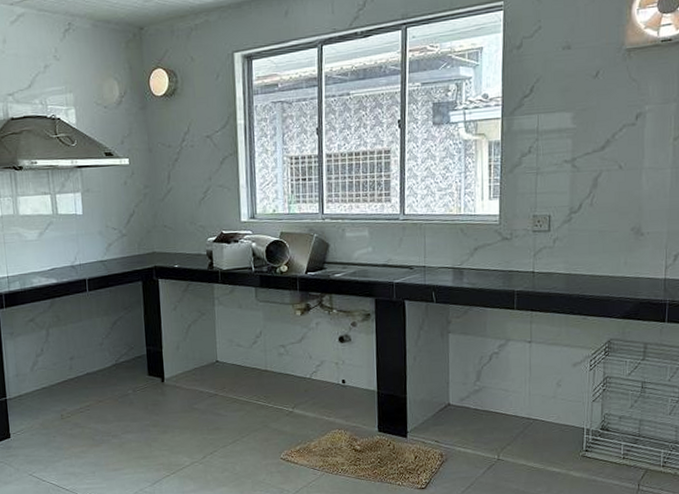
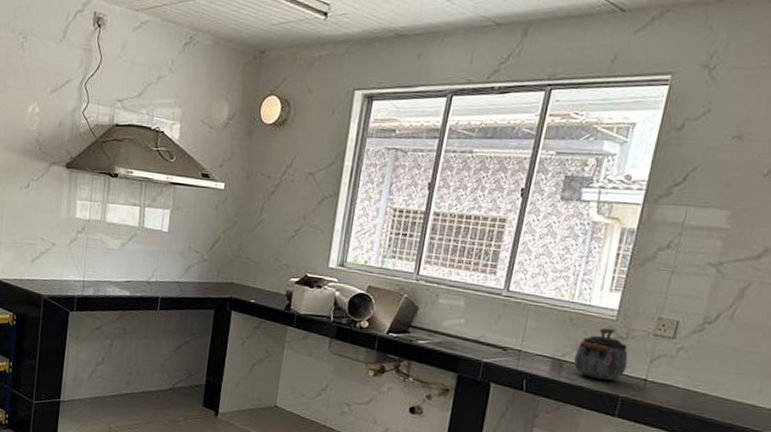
kettle: none [471,232,516,280] -> present [573,327,628,381]

